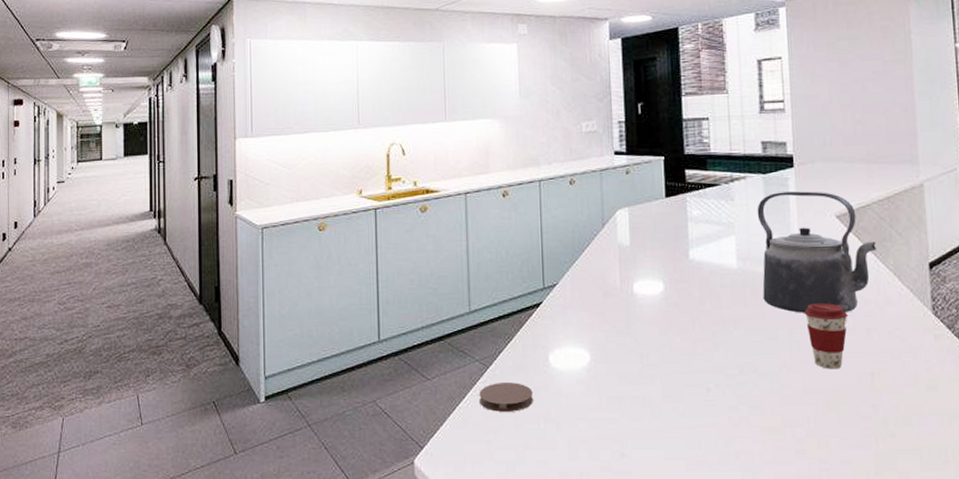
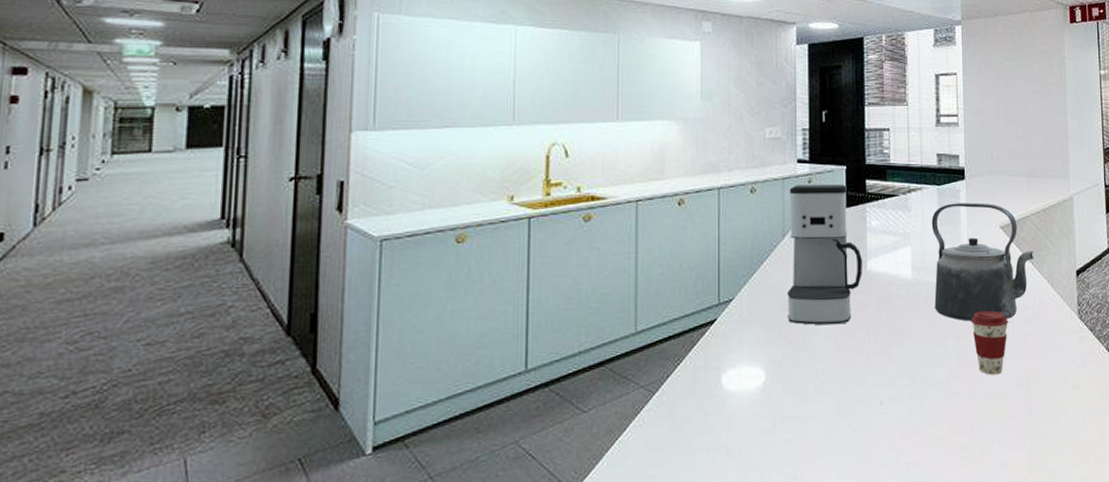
coaster: present [479,382,533,412] -> none [643,408,702,443]
coffee maker: none [607,175,685,312] -> present [788,184,863,325]

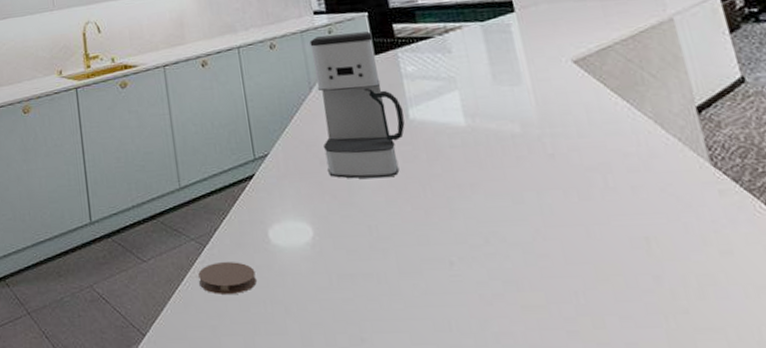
coaster: none [643,408,702,443] -> present [198,262,257,294]
kettle: present [931,203,1033,321] -> none [479,36,628,172]
coffee cup: present [970,311,1008,375] -> none [551,159,608,236]

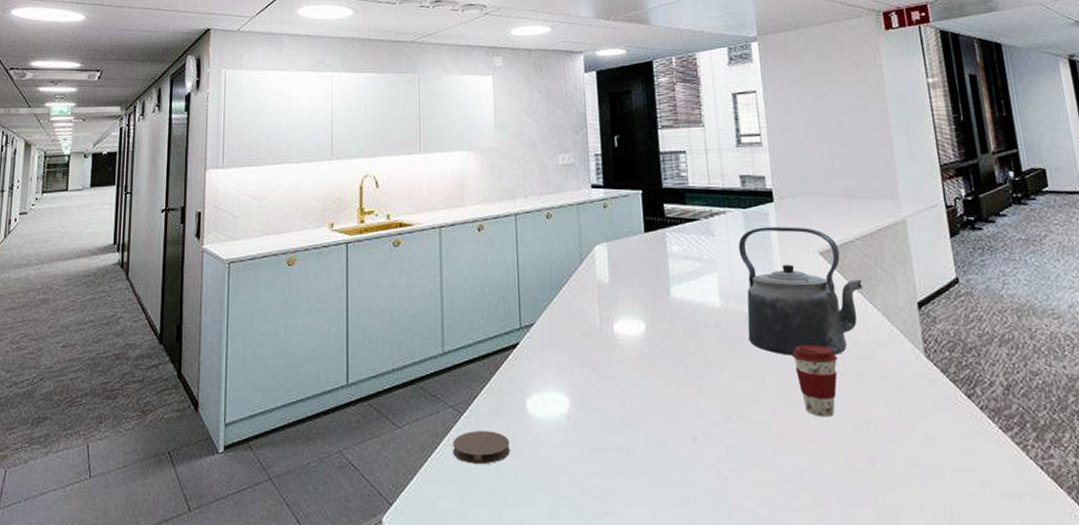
coffee maker: present [309,31,405,179] -> none [585,209,666,354]
kettle: none [479,36,628,172] -> present [738,226,862,356]
coffee cup: none [551,159,608,236] -> present [791,345,837,417]

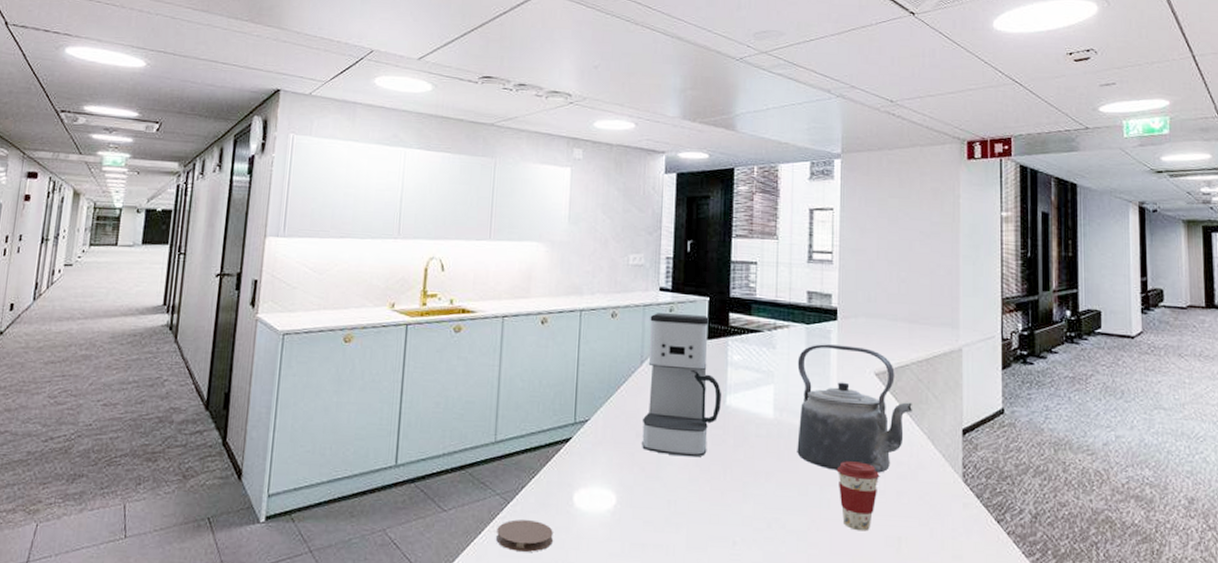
coffee maker: none [585,209,666,354] -> present [642,313,722,457]

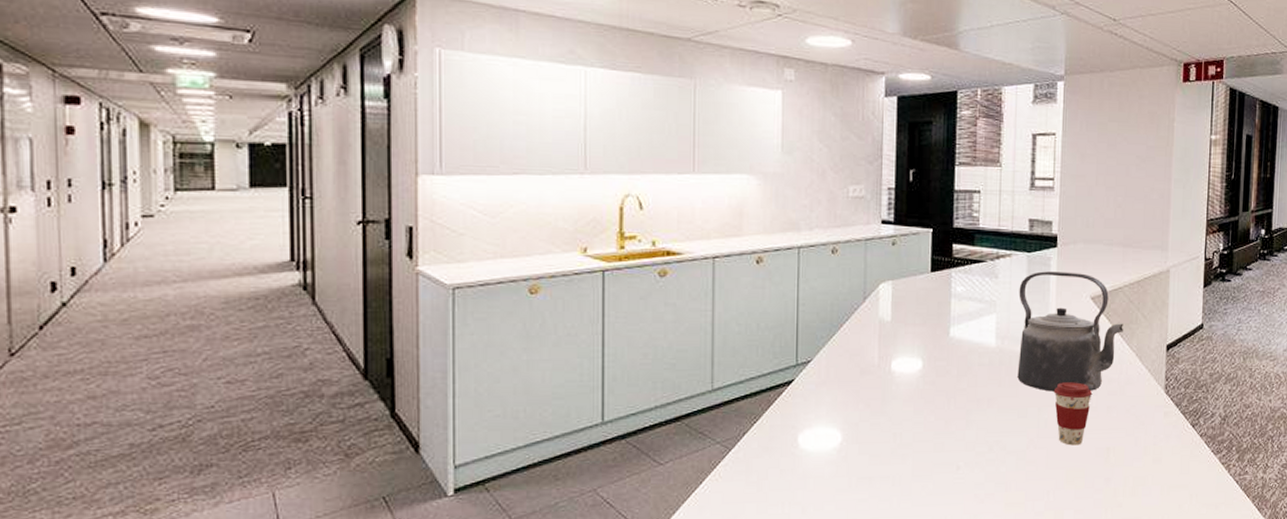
coaster: present [496,519,553,552] -> none [719,465,778,497]
coffee maker: present [642,313,722,457] -> none [867,247,946,390]

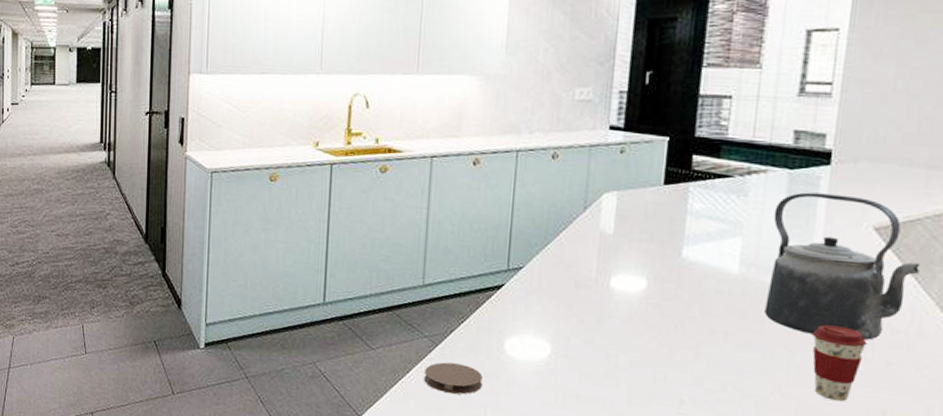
coaster: none [719,465,778,497] -> present [424,362,483,395]

